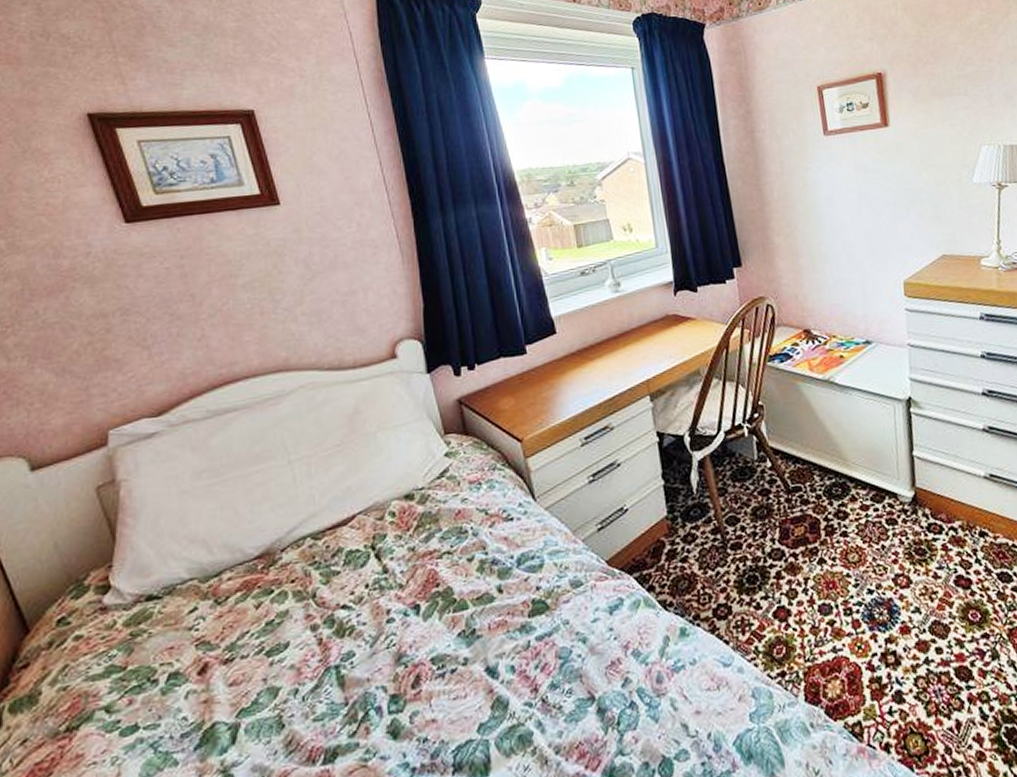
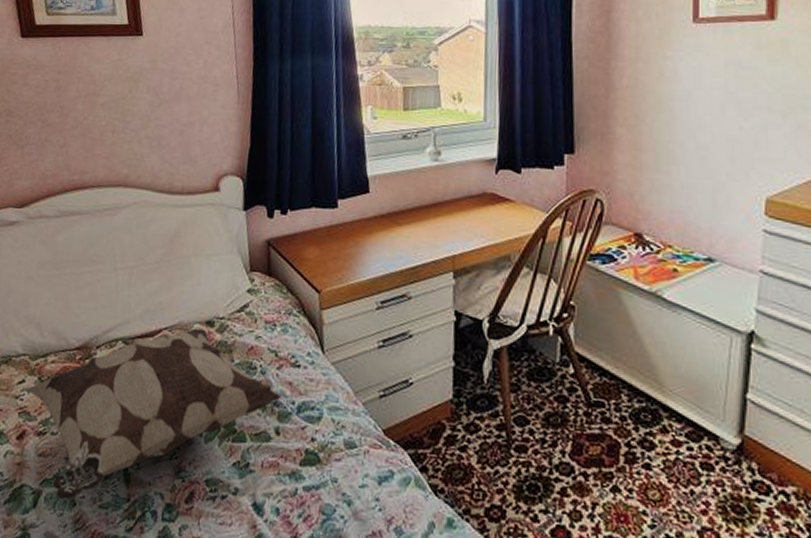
decorative pillow: none [201,504,499,727] -> present [26,328,282,501]

